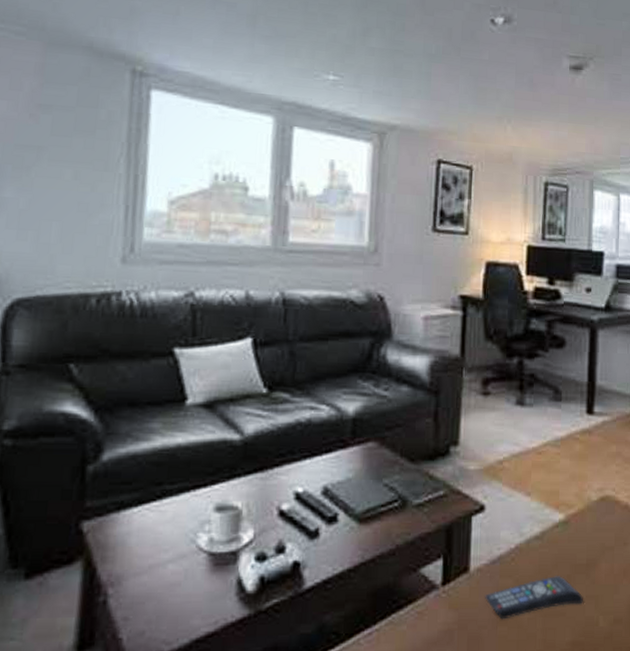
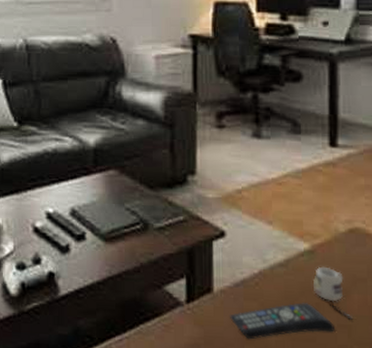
mug: none [565,537,601,590] -> present [312,266,354,320]

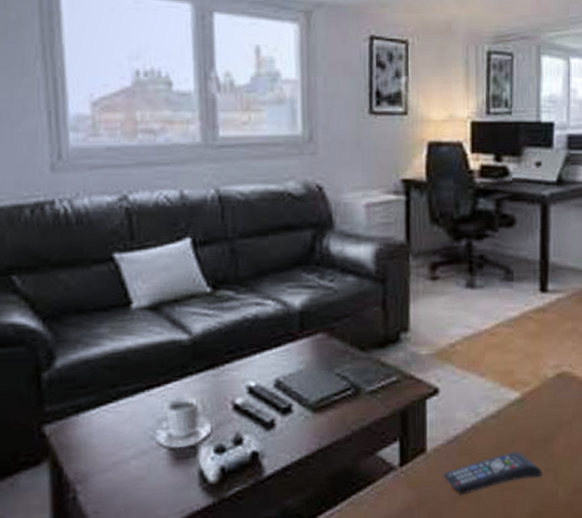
mug: present [312,266,354,320] -> none [522,413,559,463]

